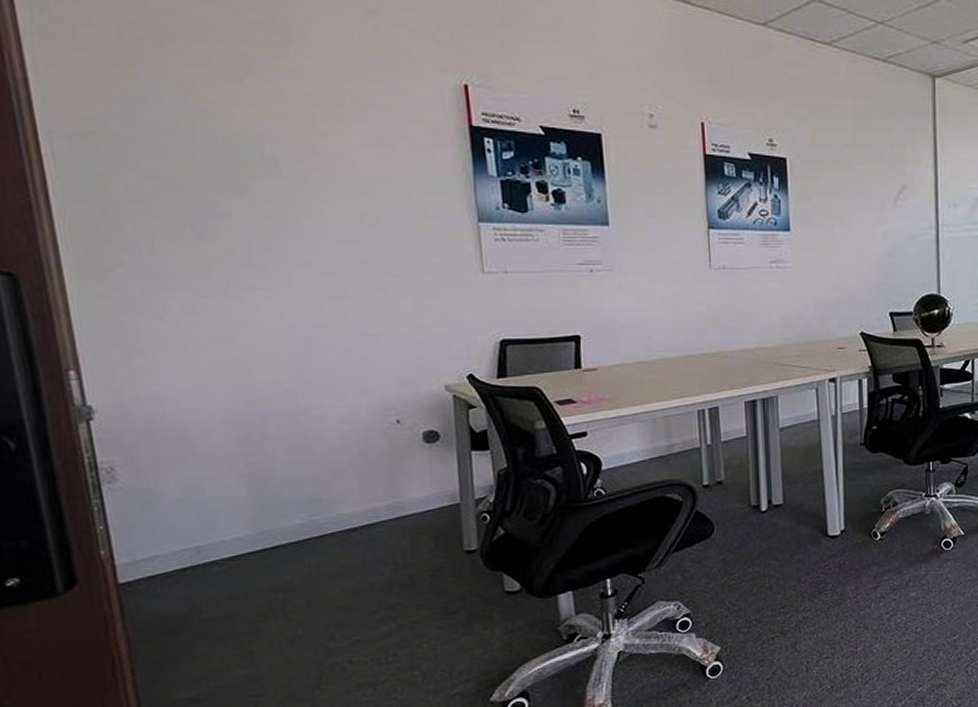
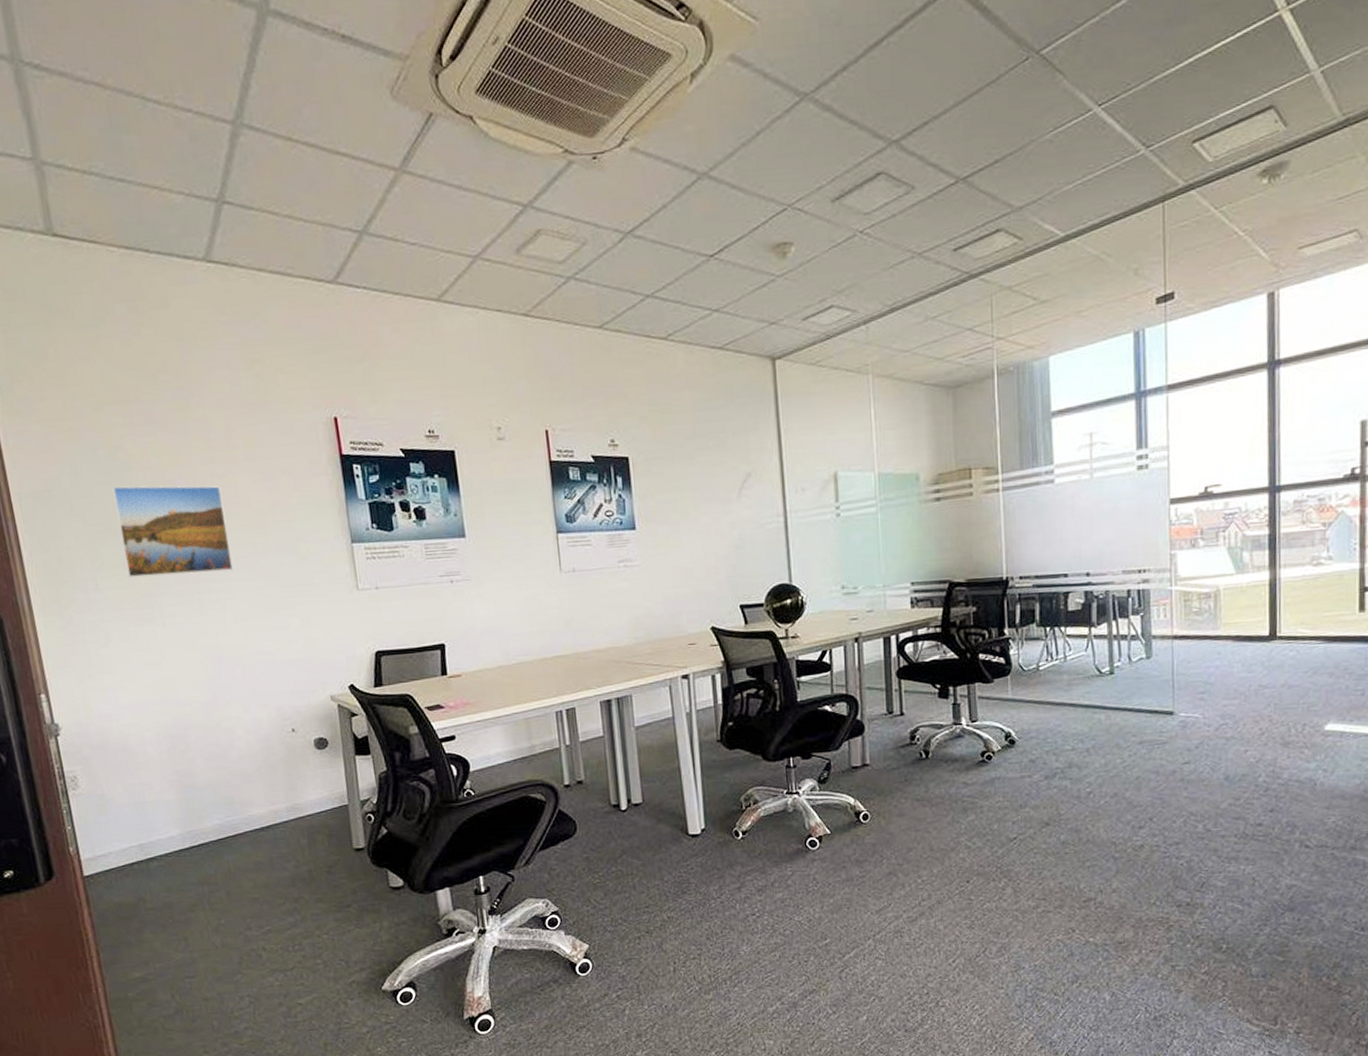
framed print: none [179,136,332,243] -> present [112,485,233,577]

